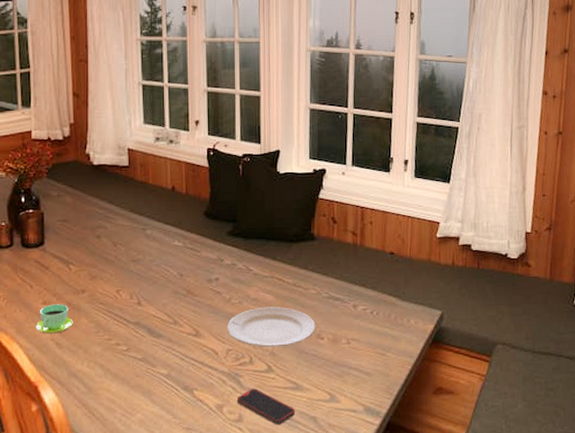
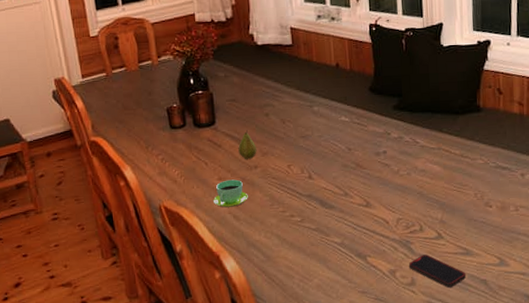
fruit: none [66,252,86,284] -> present [238,130,257,160]
plate: present [227,306,316,348] -> none [396,177,484,216]

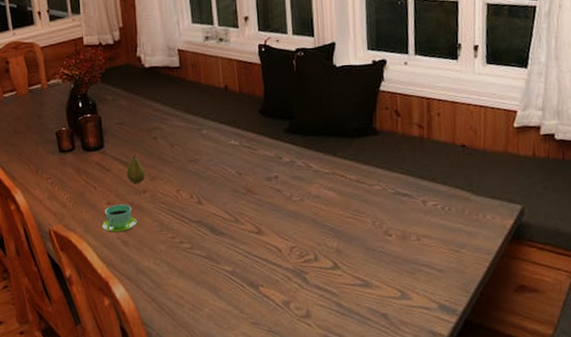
smartphone: present [408,254,465,288] -> none [303,285,364,321]

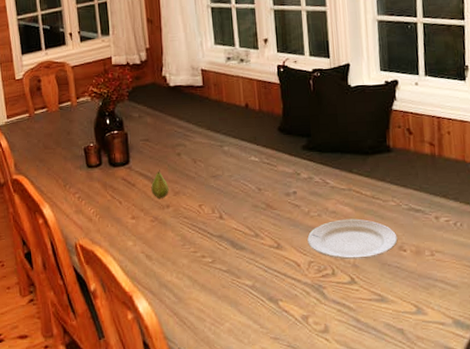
cup: present [101,204,137,233] -> none [126,218,161,247]
plate: none [289,203,383,245] -> present [307,218,398,260]

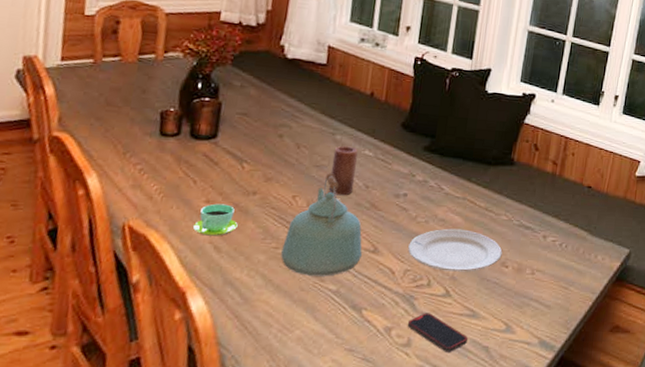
cup: none [126,218,161,247] -> present [192,203,238,236]
fruit: present [151,169,169,199] -> none [237,150,261,184]
kettle: none [200,181,268,274] -> present [281,173,363,276]
candle: none [225,155,248,200] -> present [329,145,358,196]
smartphone: none [321,300,381,336] -> present [407,313,468,352]

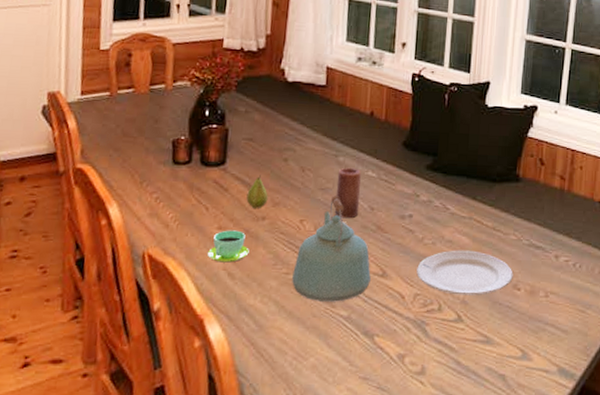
fruit: none [237,150,261,184] -> present [246,175,268,209]
smartphone: present [407,313,468,352] -> none [420,339,483,381]

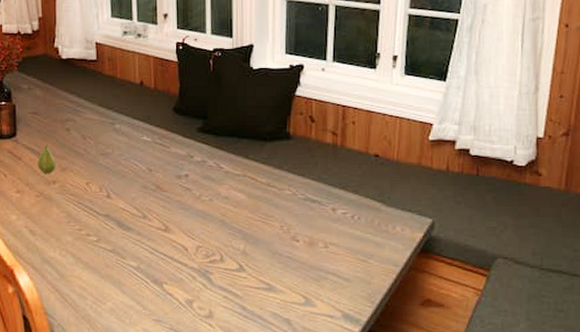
cup: present [207,230,249,263] -> none [10,193,45,221]
kettle: present [292,196,371,302] -> none [85,160,155,254]
candle: present [335,167,361,219] -> none [115,134,138,180]
plate: present [416,250,513,296] -> none [197,205,291,247]

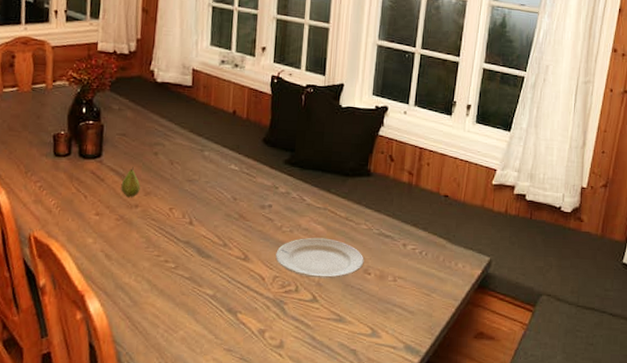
plate: none [197,205,291,247] -> present [275,237,364,279]

